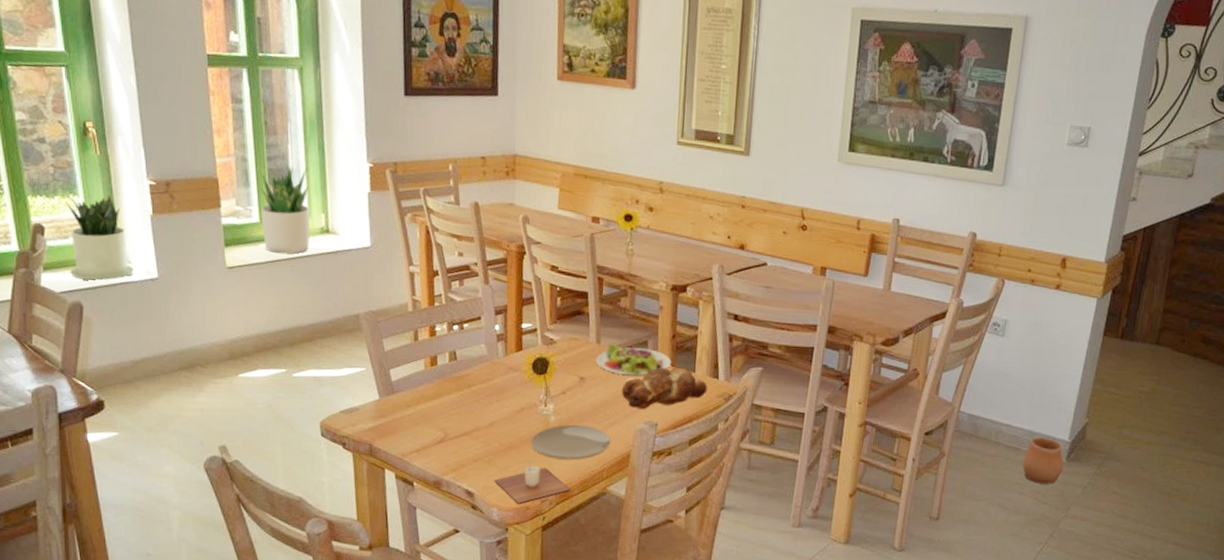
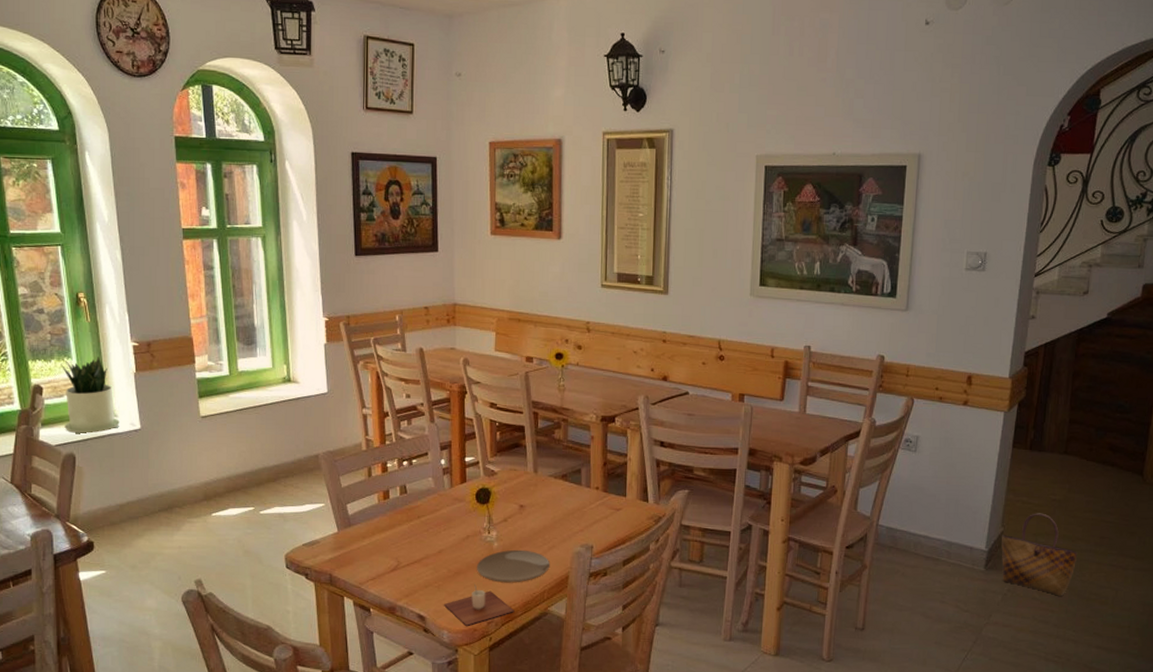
planter: present [261,166,310,255] -> none [230,324,273,403]
salad plate: present [596,343,672,376] -> none [534,472,604,502]
bread loaf: present [621,367,708,410] -> none [558,493,639,534]
ceramic pot: present [1022,437,1064,484] -> none [942,547,983,592]
tote bag: none [1084,404,1162,491] -> present [1001,513,1078,596]

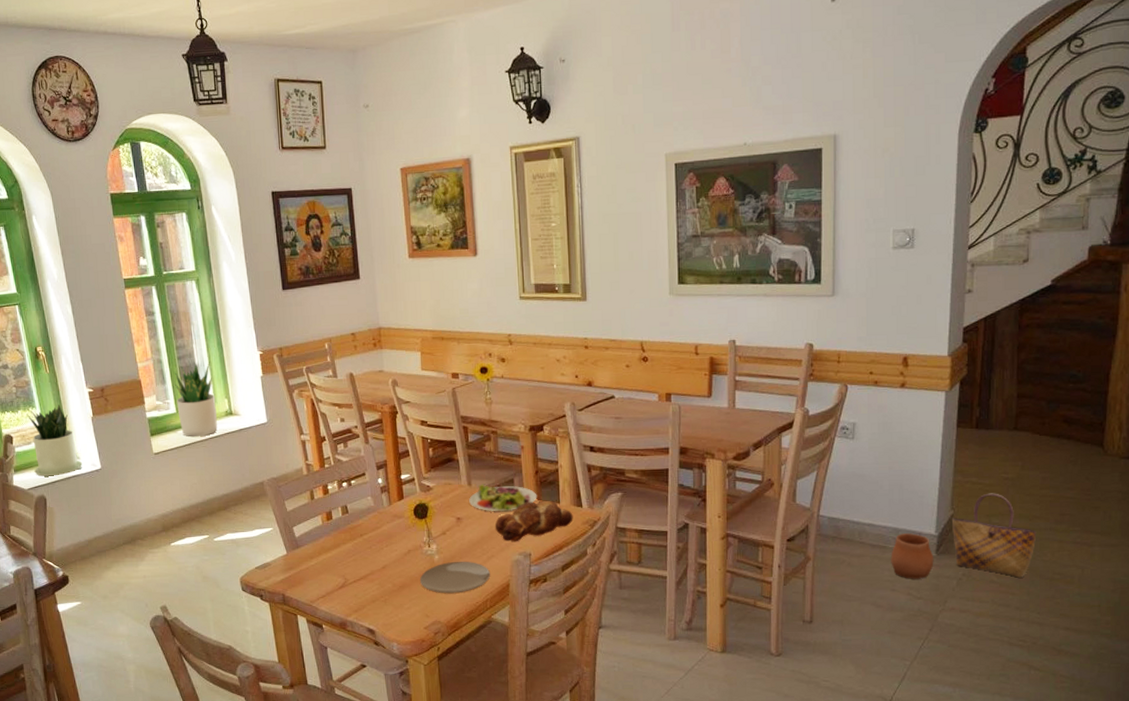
planter: none [230,324,273,403] -> present [175,362,218,438]
cup: present [444,584,515,626] -> none [392,597,460,637]
salad plate: none [534,472,604,502] -> present [469,484,537,512]
bread loaf: none [558,493,639,534] -> present [494,500,573,542]
ceramic pot: none [942,547,983,592] -> present [891,533,934,579]

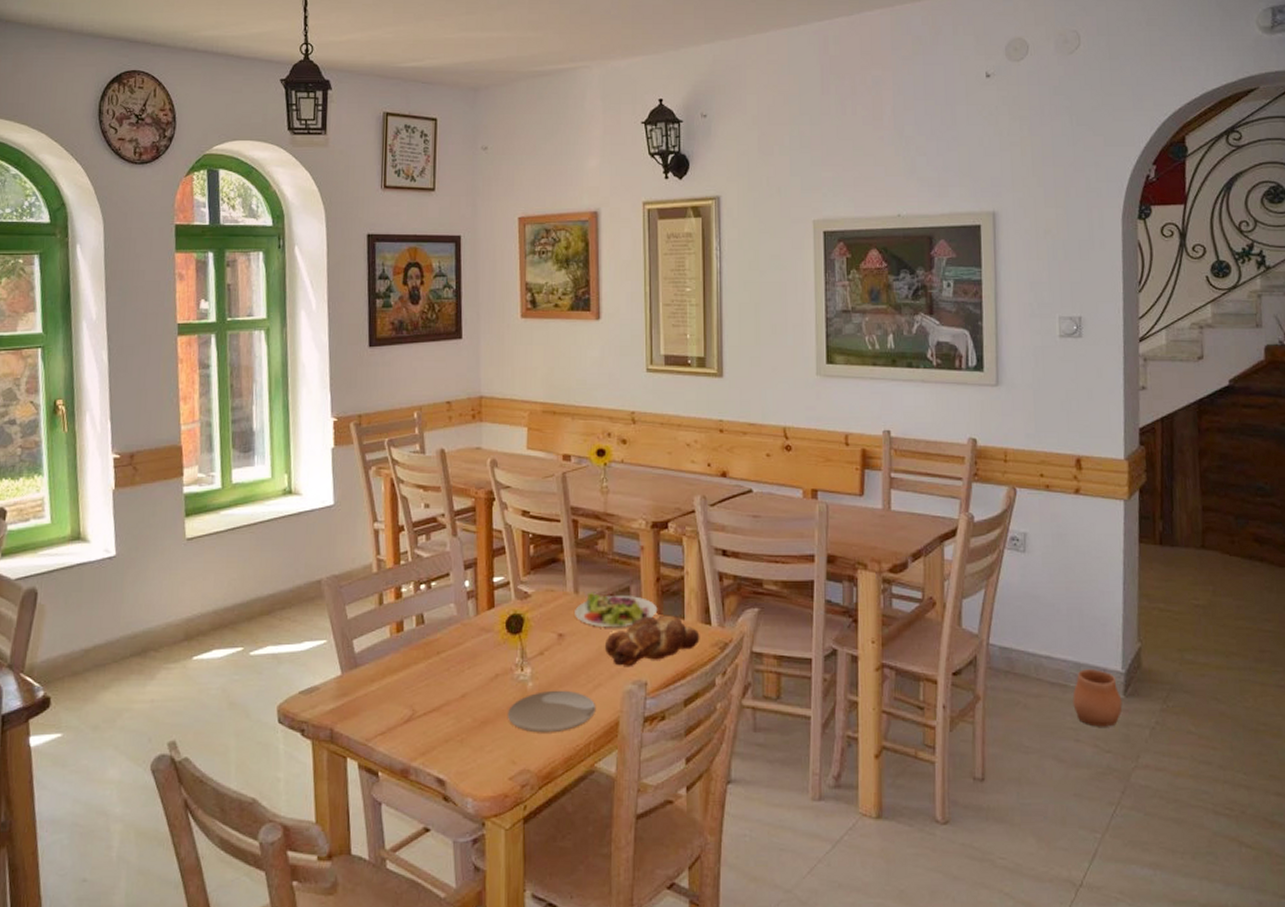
planter: present [26,405,83,477] -> none [28,472,93,564]
planter: present [175,362,218,438] -> none [223,428,273,520]
tote bag: present [952,493,1037,578] -> none [1140,622,1236,728]

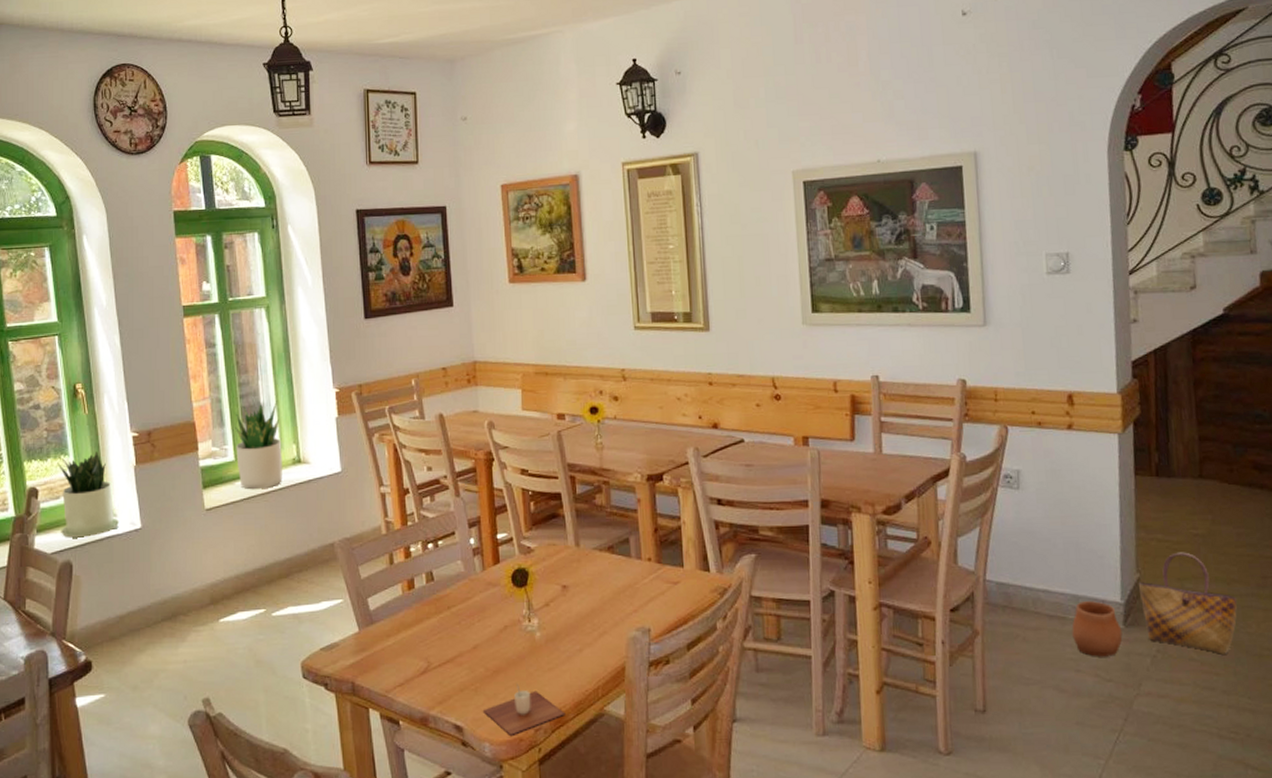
planter: none [28,472,93,564] -> present [57,451,120,538]
planter: none [223,428,273,520] -> present [235,401,282,490]
cup: none [468,736,554,791] -> present [483,684,566,735]
plate: present [507,690,597,733] -> none [517,638,603,680]
salad plate: present [575,592,658,628] -> none [577,544,657,578]
bread loaf: present [604,615,700,667] -> none [607,563,700,615]
tote bag: none [1140,622,1236,728] -> present [1139,552,1238,654]

